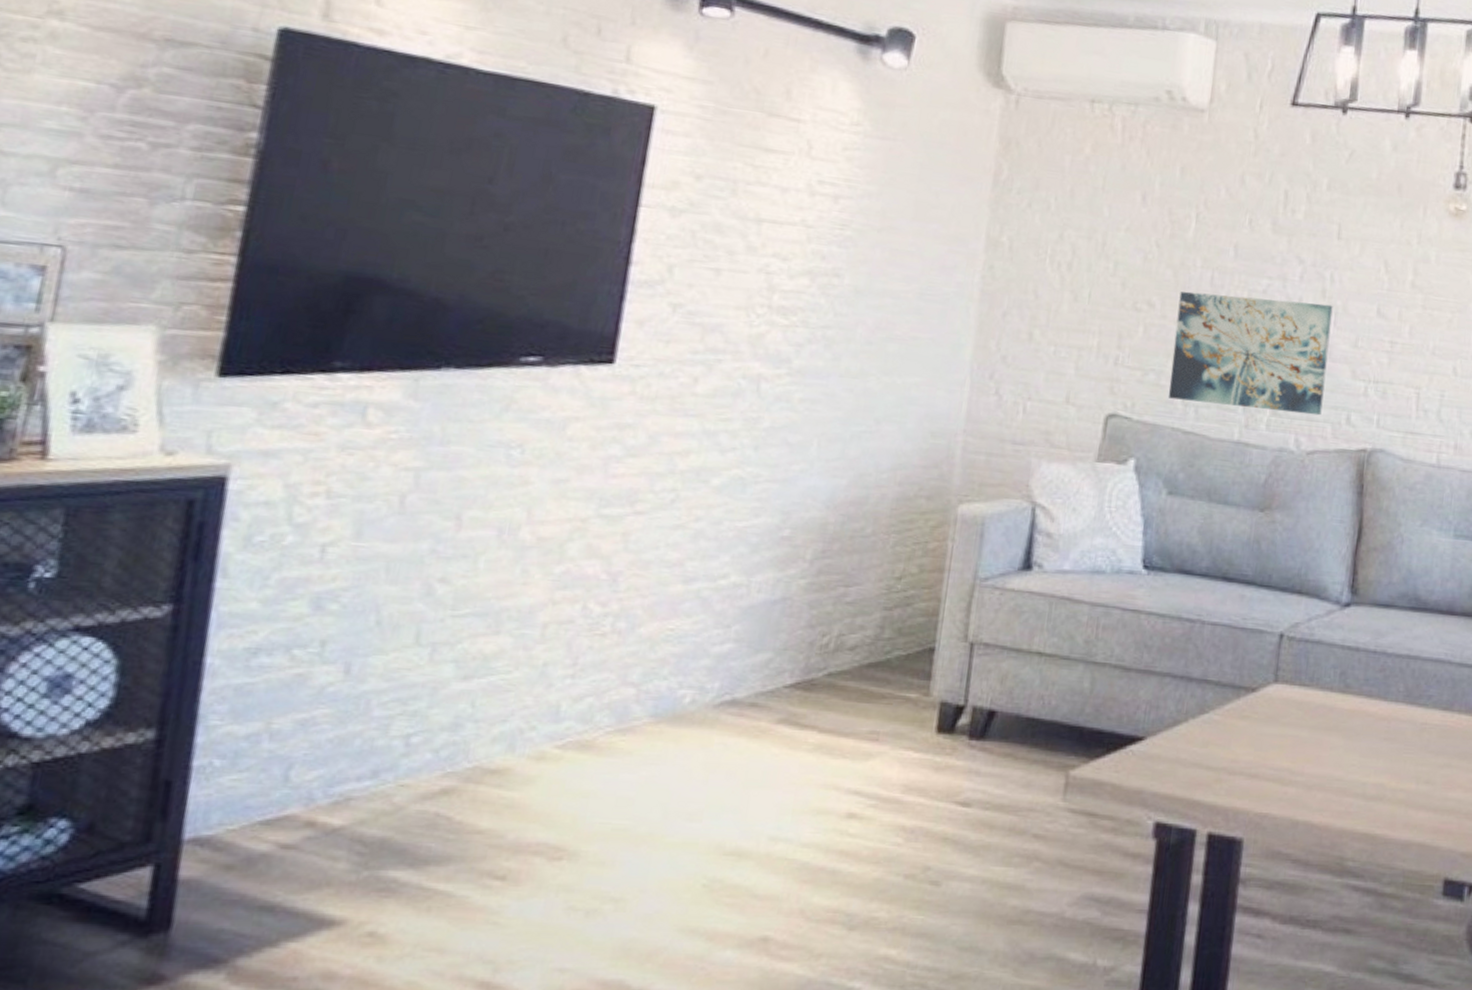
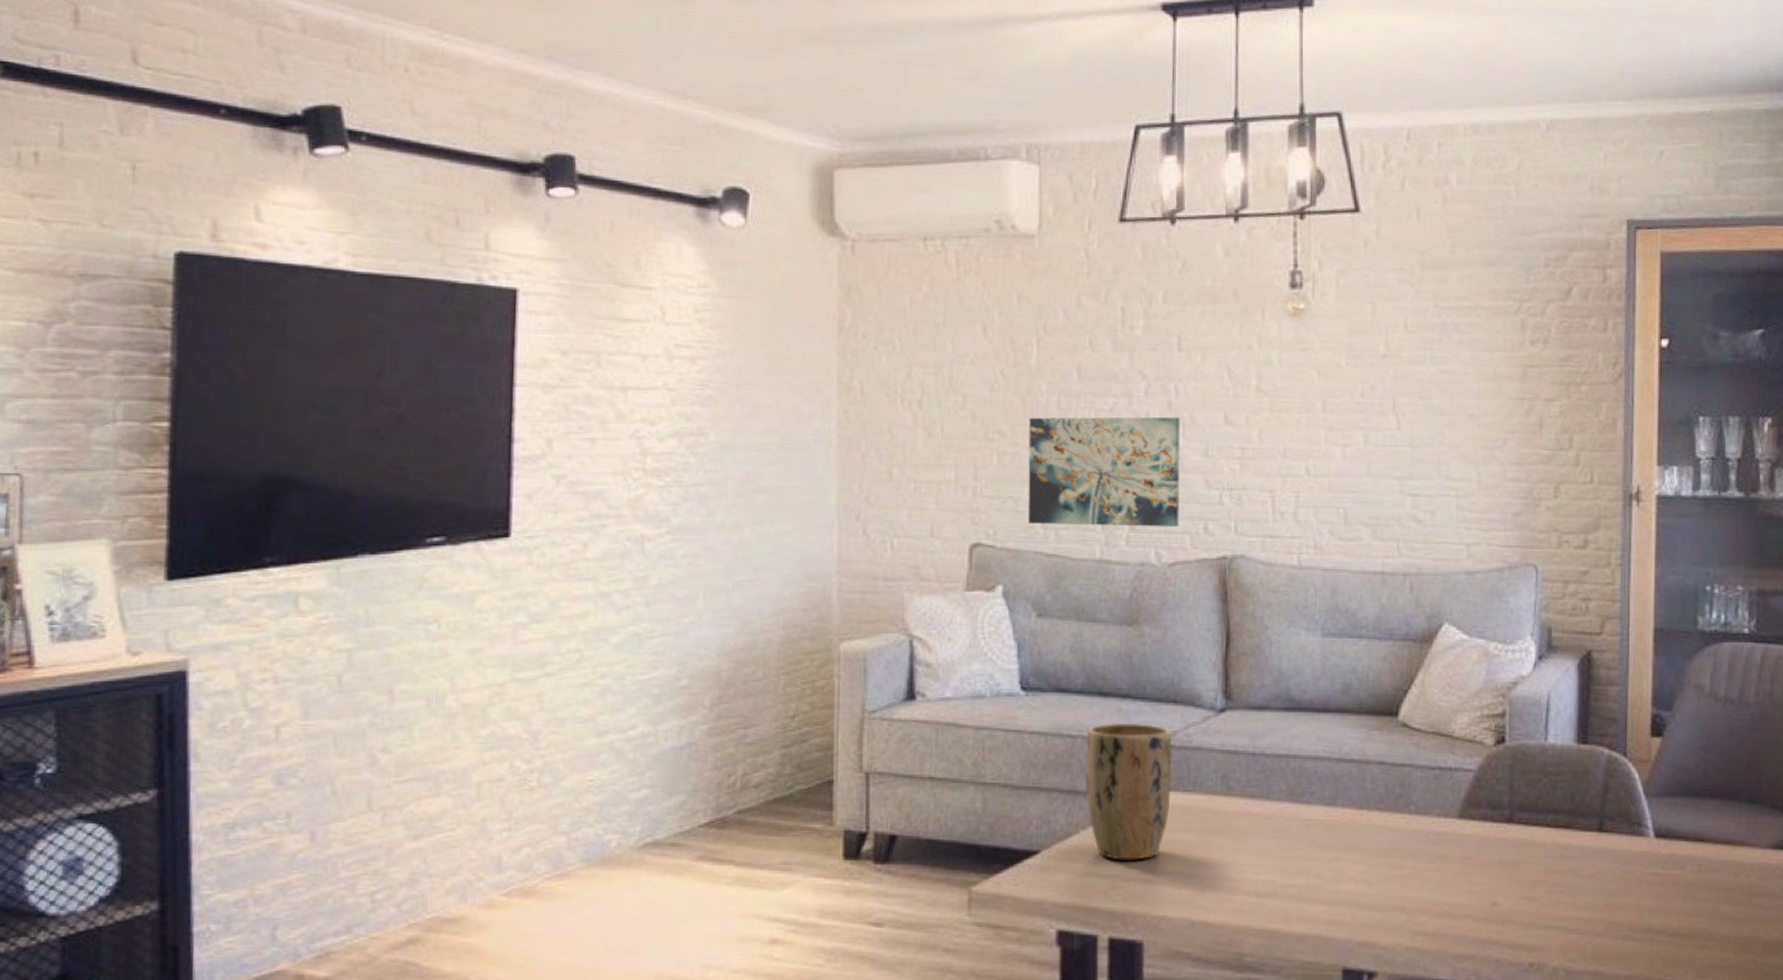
plant pot: none [1199,609,1294,754] -> present [1084,722,1173,860]

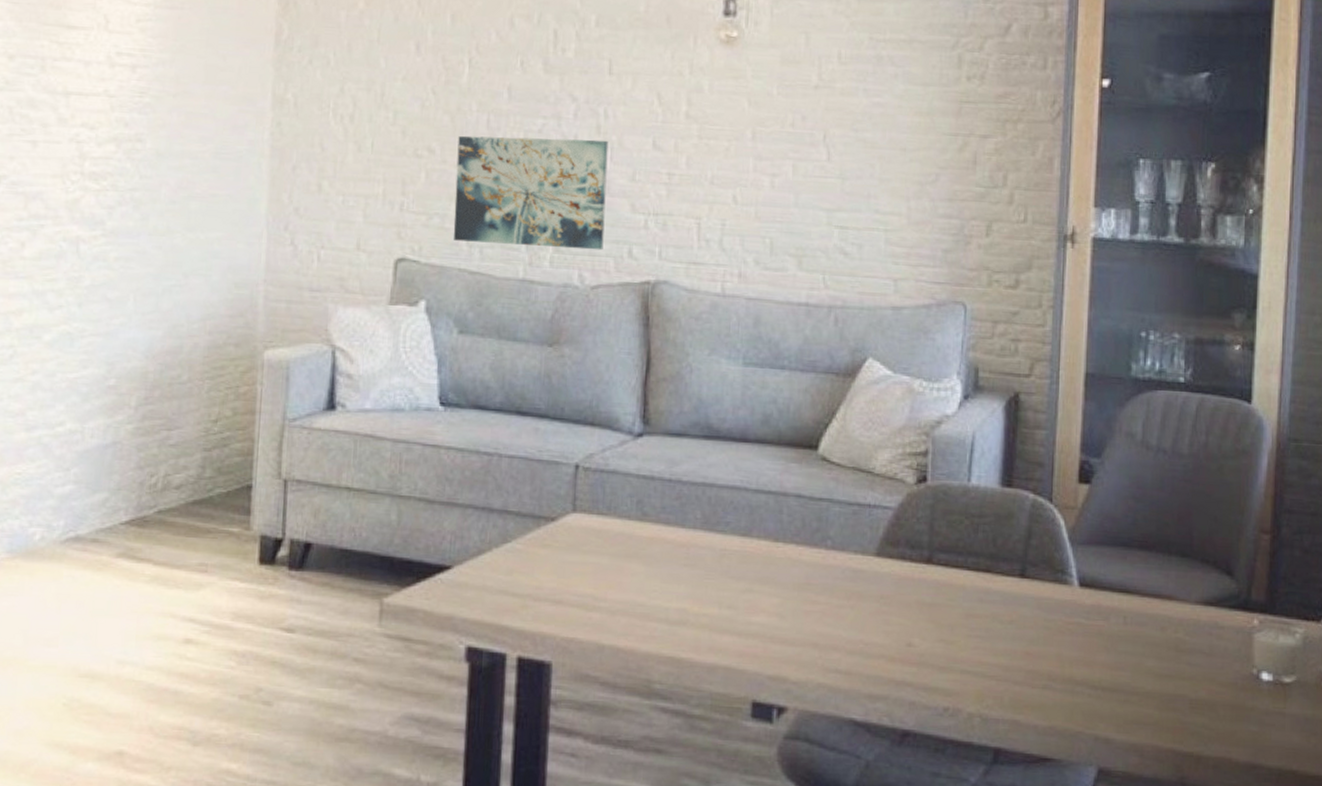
plant pot: present [1084,722,1173,860] -> none [500,442,589,581]

